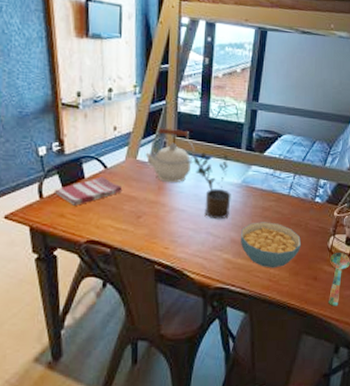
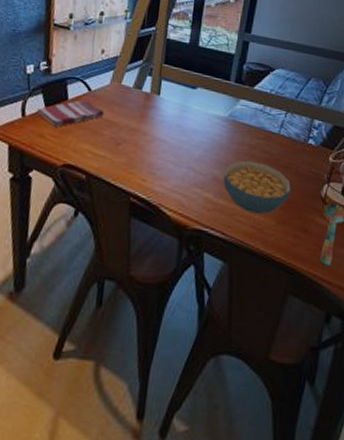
kettle: present [145,128,195,183] -> none [130,54,182,112]
potted plant: present [193,152,231,220] -> none [179,81,217,155]

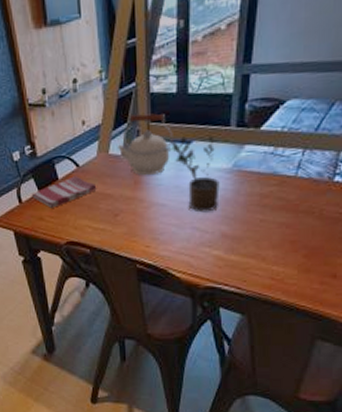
kettle: none [130,54,182,112] -> present [118,113,173,176]
potted plant: none [179,81,217,155] -> present [172,136,220,213]
cereal bowl: present [224,160,291,214] -> none [234,211,315,265]

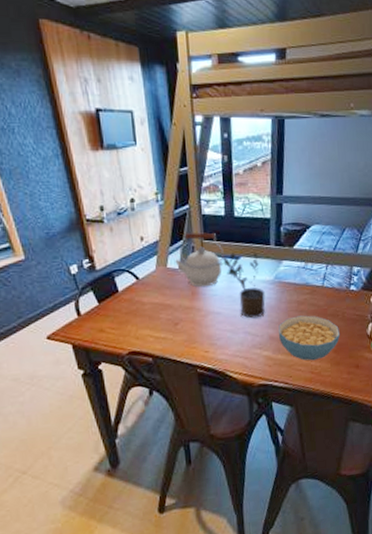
dish towel: present [31,176,97,208] -> none [90,288,157,320]
cereal bowl: none [234,211,315,265] -> present [279,315,341,361]

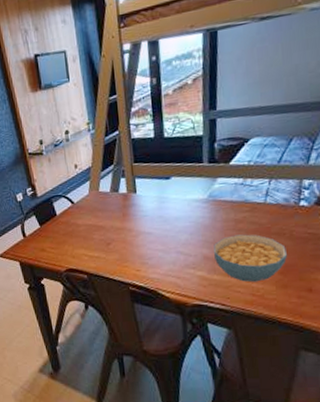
kettle: present [175,232,224,288] -> none [106,155,154,209]
potted plant: present [223,253,265,319] -> none [153,172,199,238]

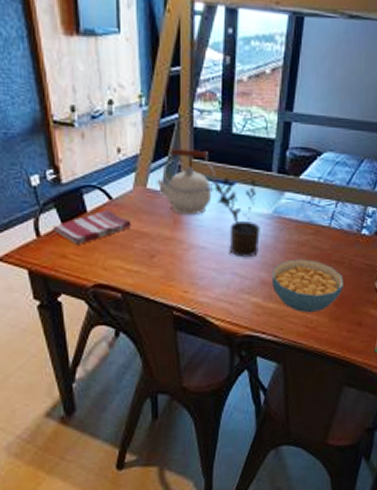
dish towel: none [33,211,90,240] -> present [52,209,132,244]
kettle: none [106,155,154,209] -> present [157,148,216,216]
potted plant: none [153,172,199,238] -> present [214,177,260,258]

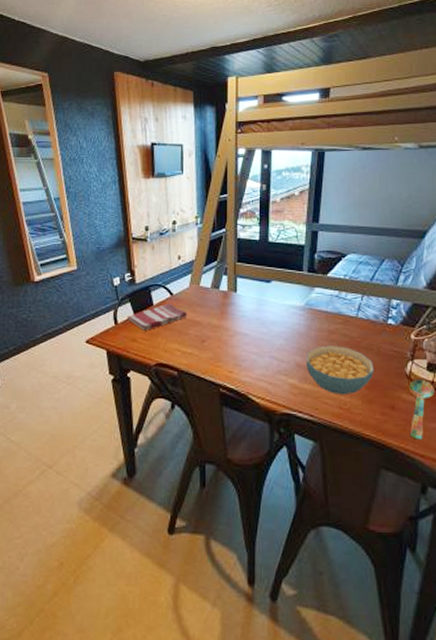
kettle: present [157,148,216,216] -> none [208,255,256,308]
potted plant: present [214,177,260,258] -> none [254,276,294,344]

